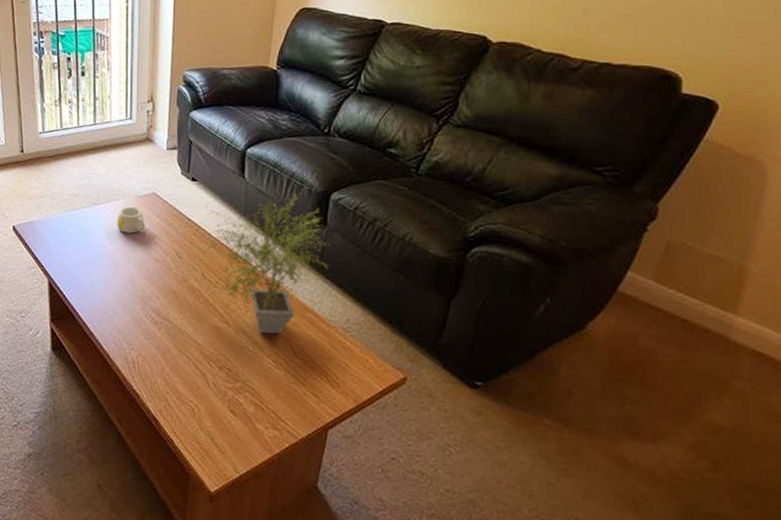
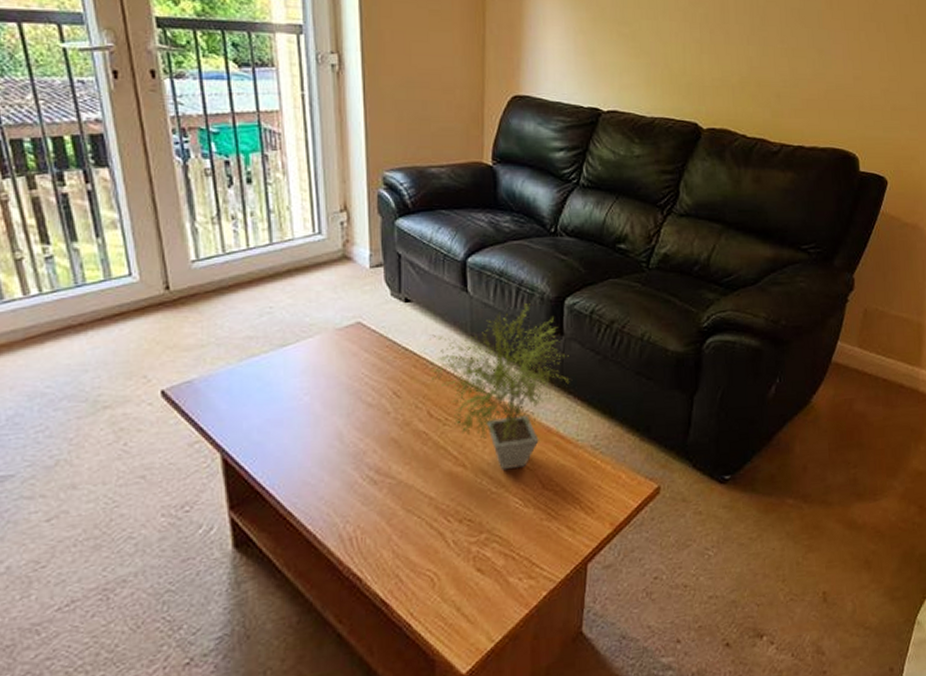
mug: present [116,206,146,234] -> none [311,342,352,377]

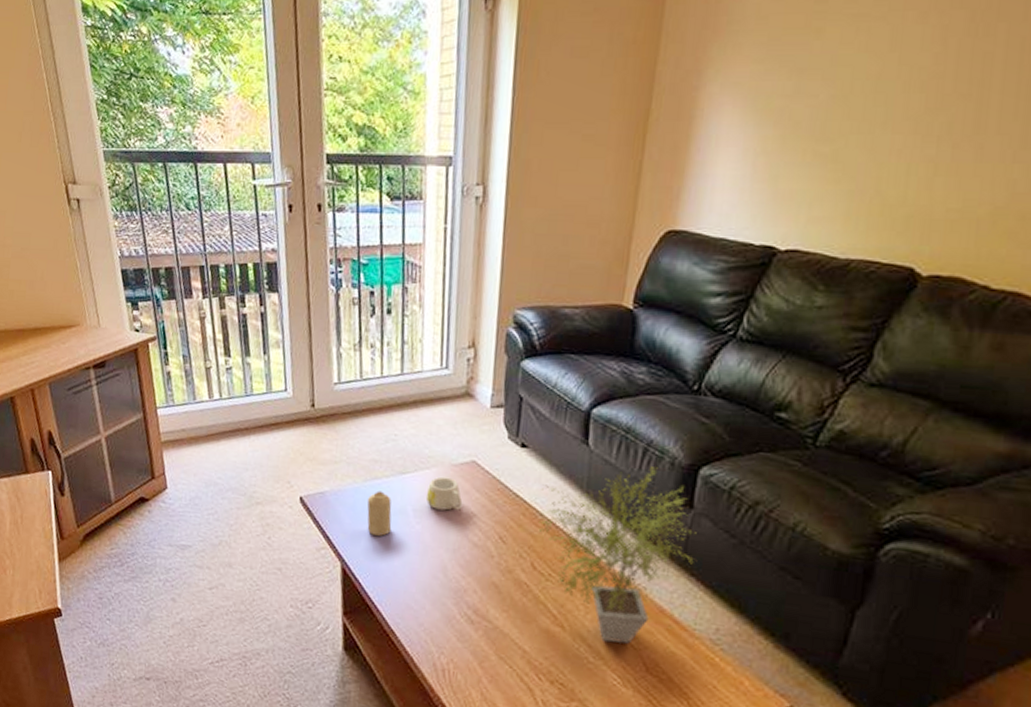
candle: none [244,368,277,416] -> present [367,490,392,536]
mug: none [311,342,352,377] -> present [425,476,463,511]

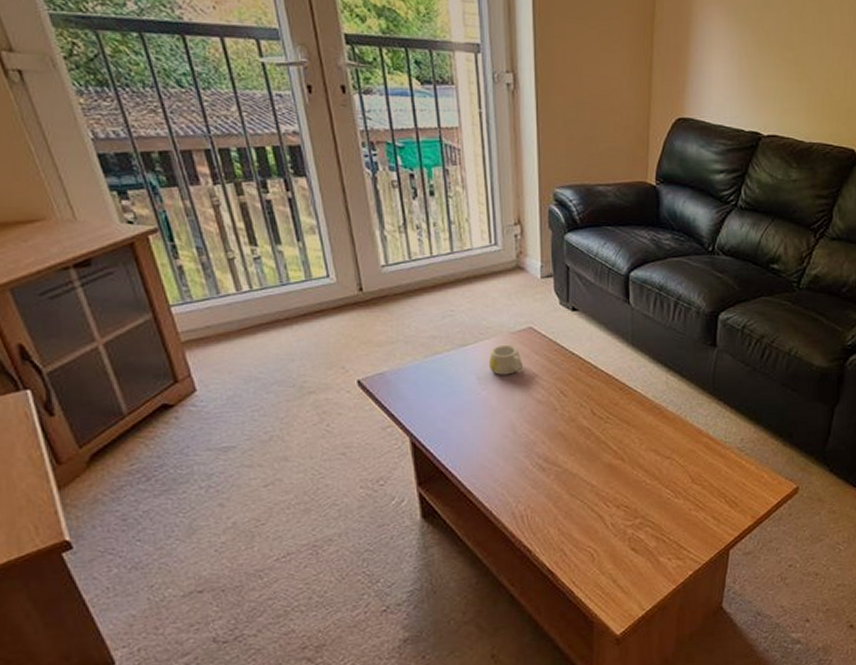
candle: present [367,490,392,536] -> none [429,364,458,407]
potted plant: present [538,465,698,644] -> none [593,315,723,465]

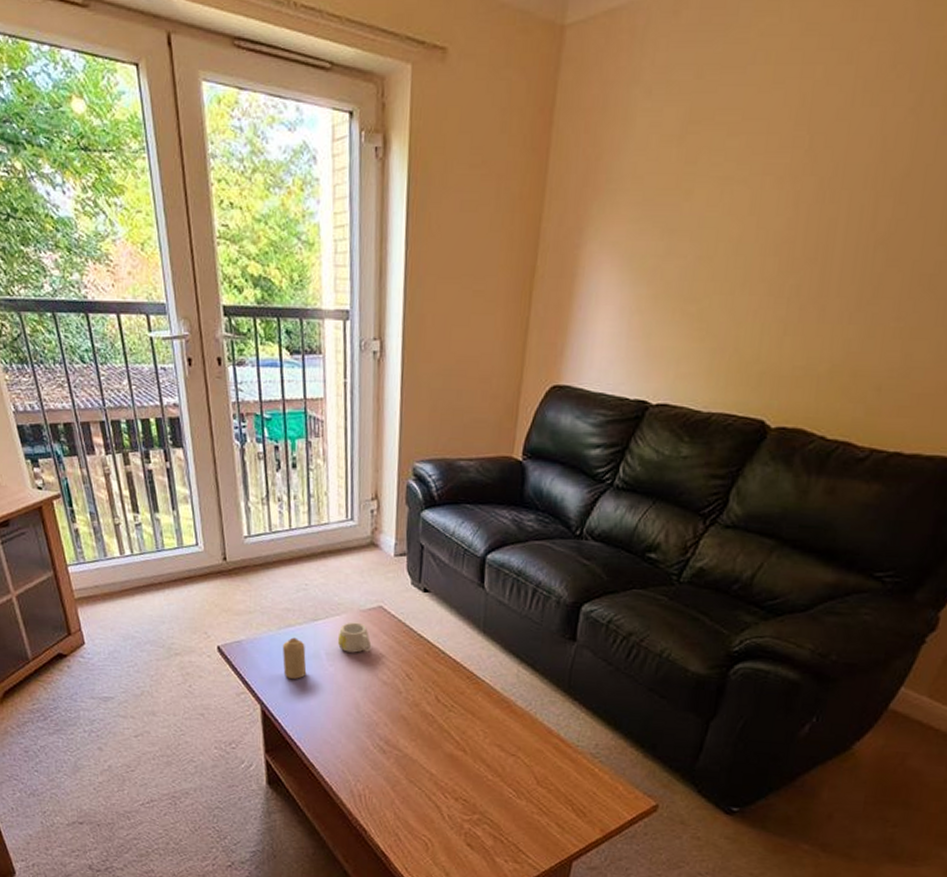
candle: none [429,364,458,407] -> present [282,637,307,679]

